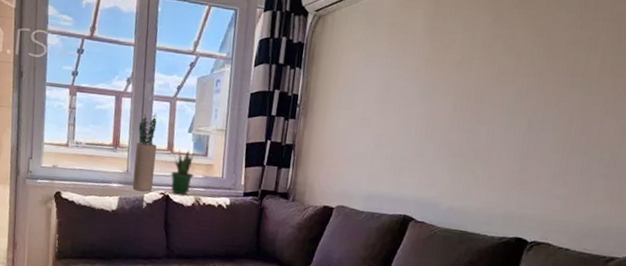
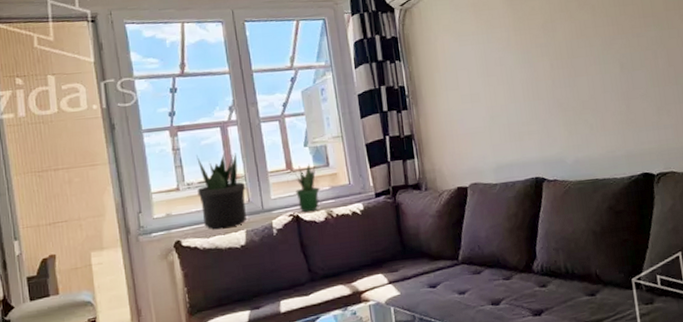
planter: none [83,117,128,192] -> present [196,153,247,229]
vase: present [132,112,158,192] -> none [251,134,280,219]

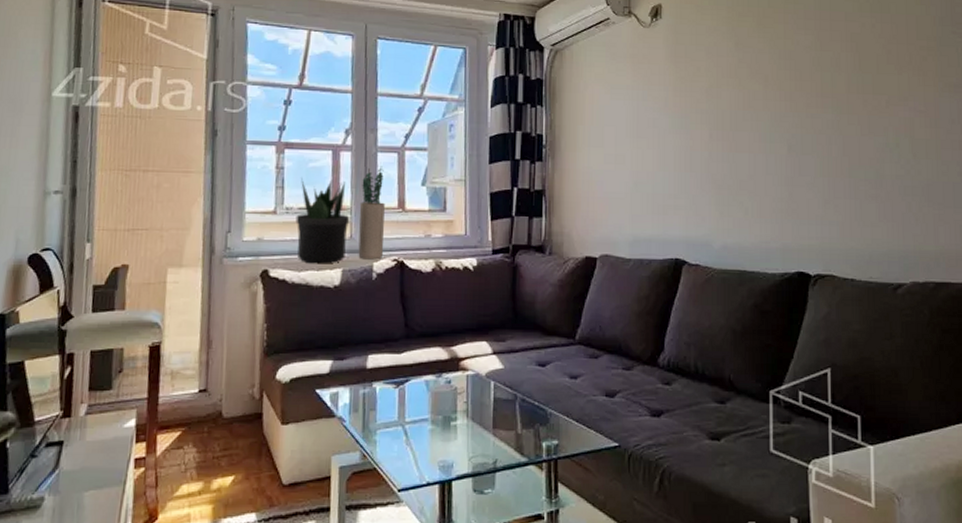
vase: none [251,134,280,219] -> present [358,166,385,260]
planter: present [295,163,319,212] -> none [404,205,430,258]

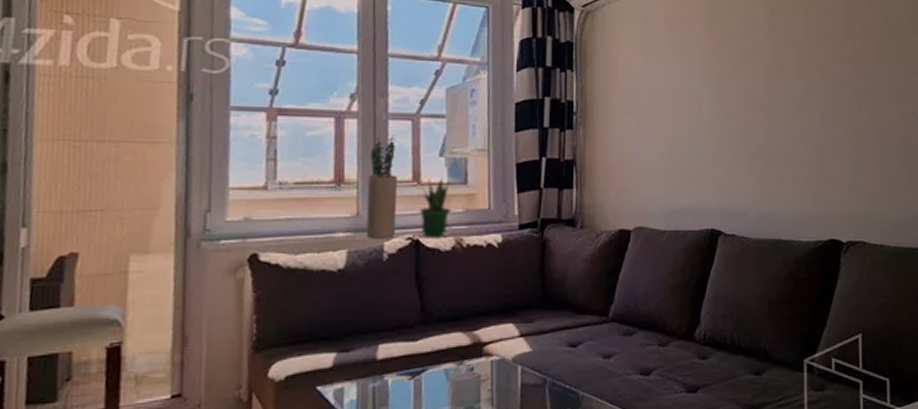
planter: present [295,177,350,264] -> none [291,148,357,245]
planter: none [404,205,430,258] -> present [420,177,449,236]

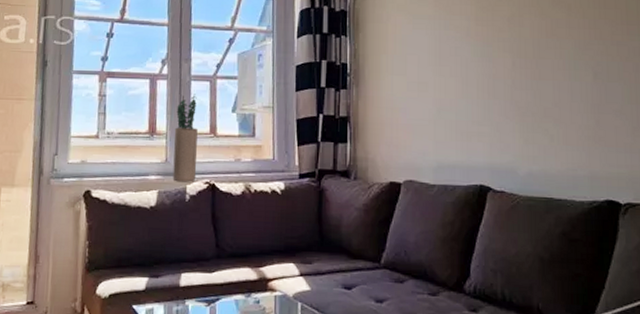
planter: present [420,177,449,236] -> none [216,130,240,182]

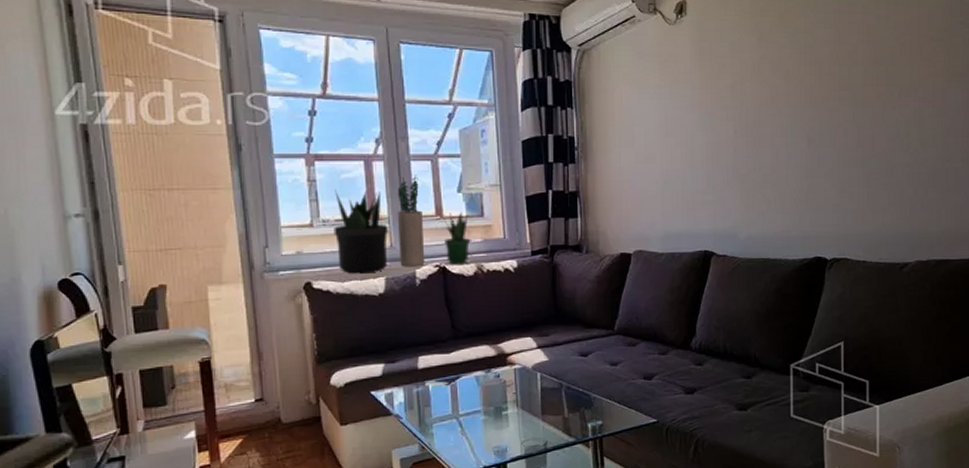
planter: none [116,104,166,186] -> present [333,189,389,274]
planter: none [216,130,240,182] -> present [444,211,470,263]

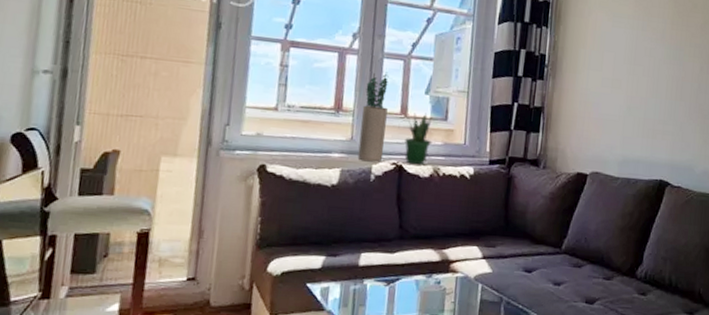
planter: present [333,189,389,274] -> none [296,76,352,163]

